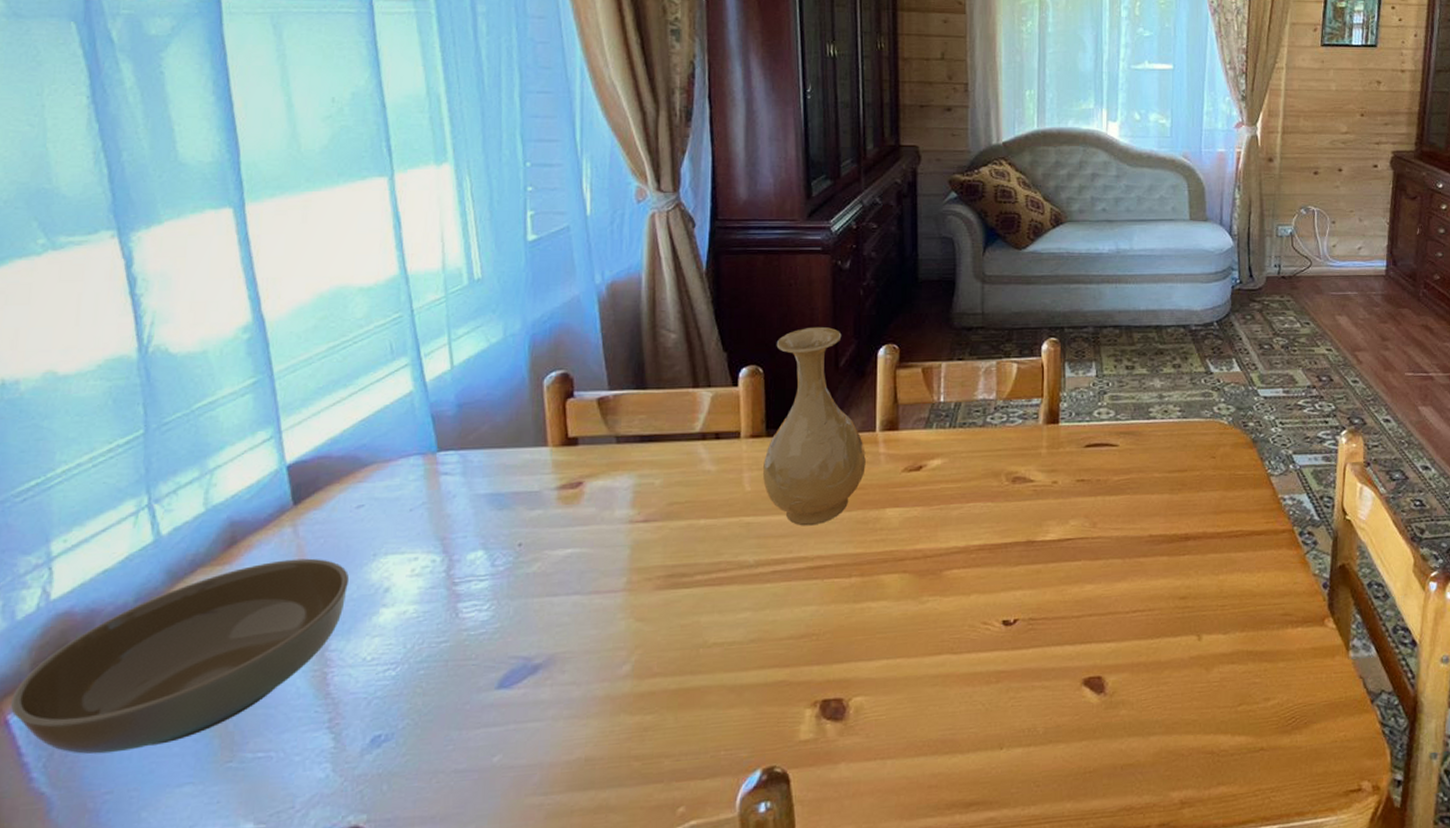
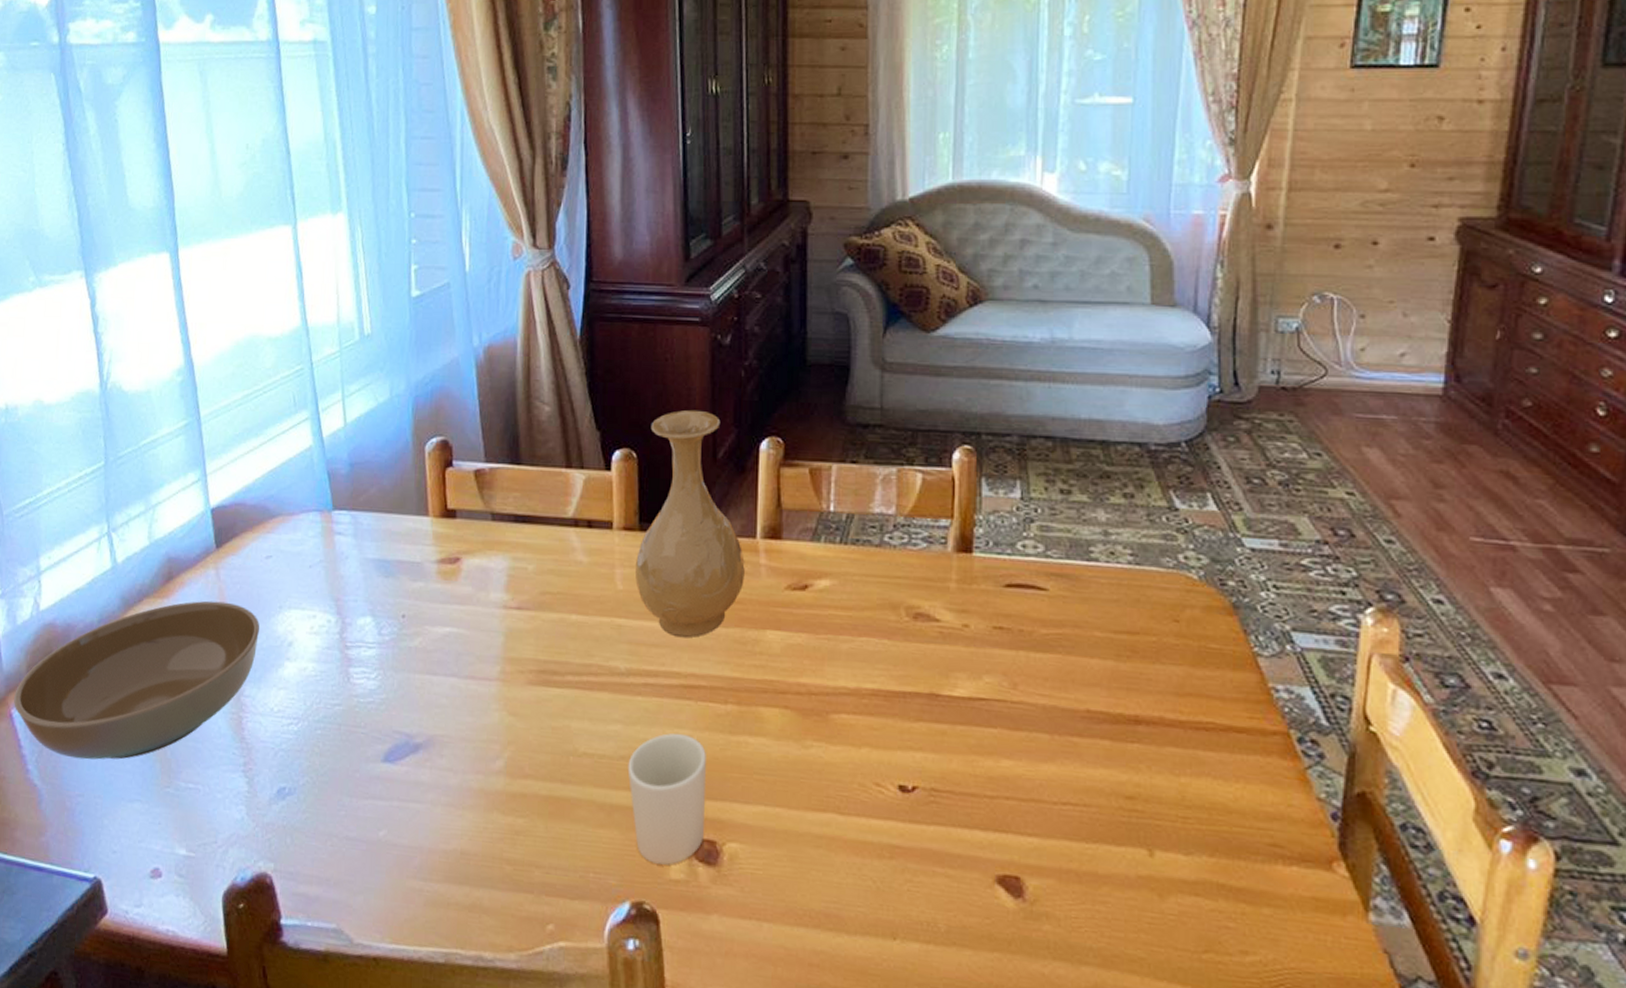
mug: none [757,610,832,730] -> present [627,733,706,865]

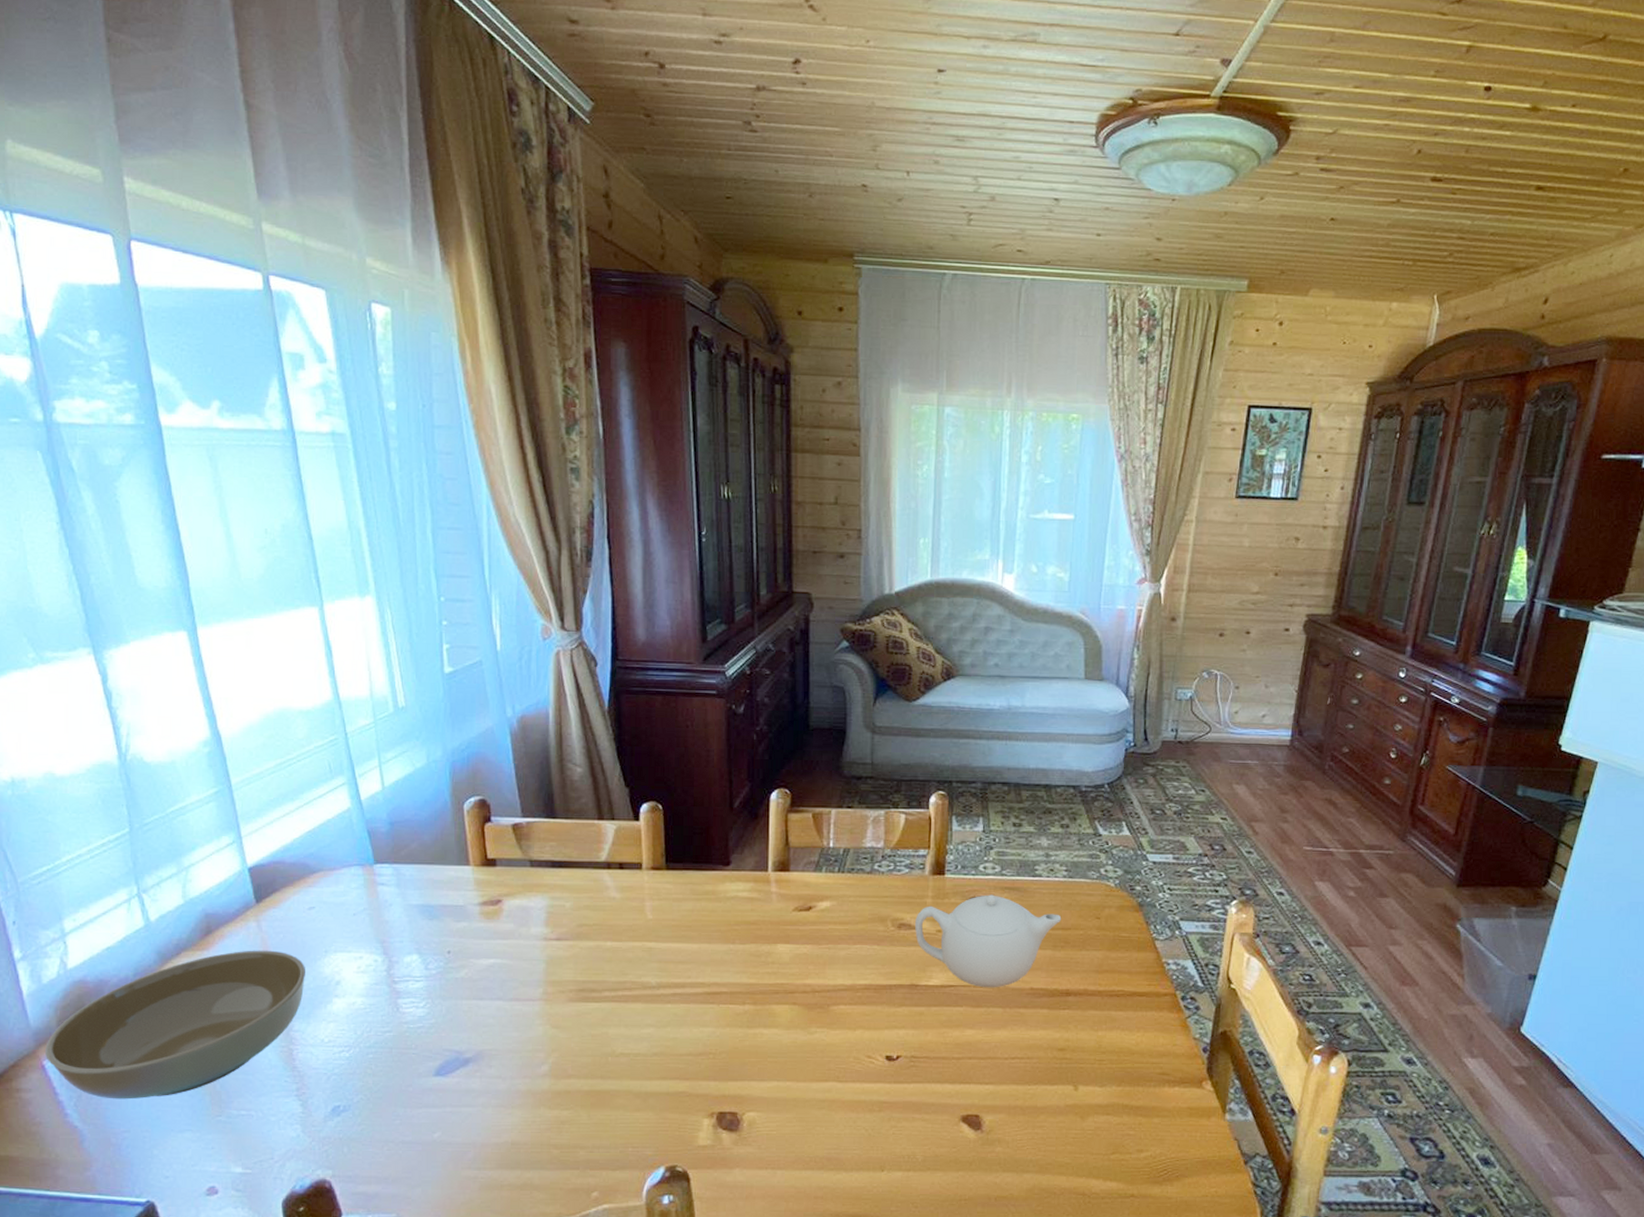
mug: present [627,733,706,865] -> none [660,1031,728,1135]
vase: present [635,409,745,638] -> none [663,768,759,955]
teapot: none [935,581,1127,706] -> present [915,895,1062,988]

